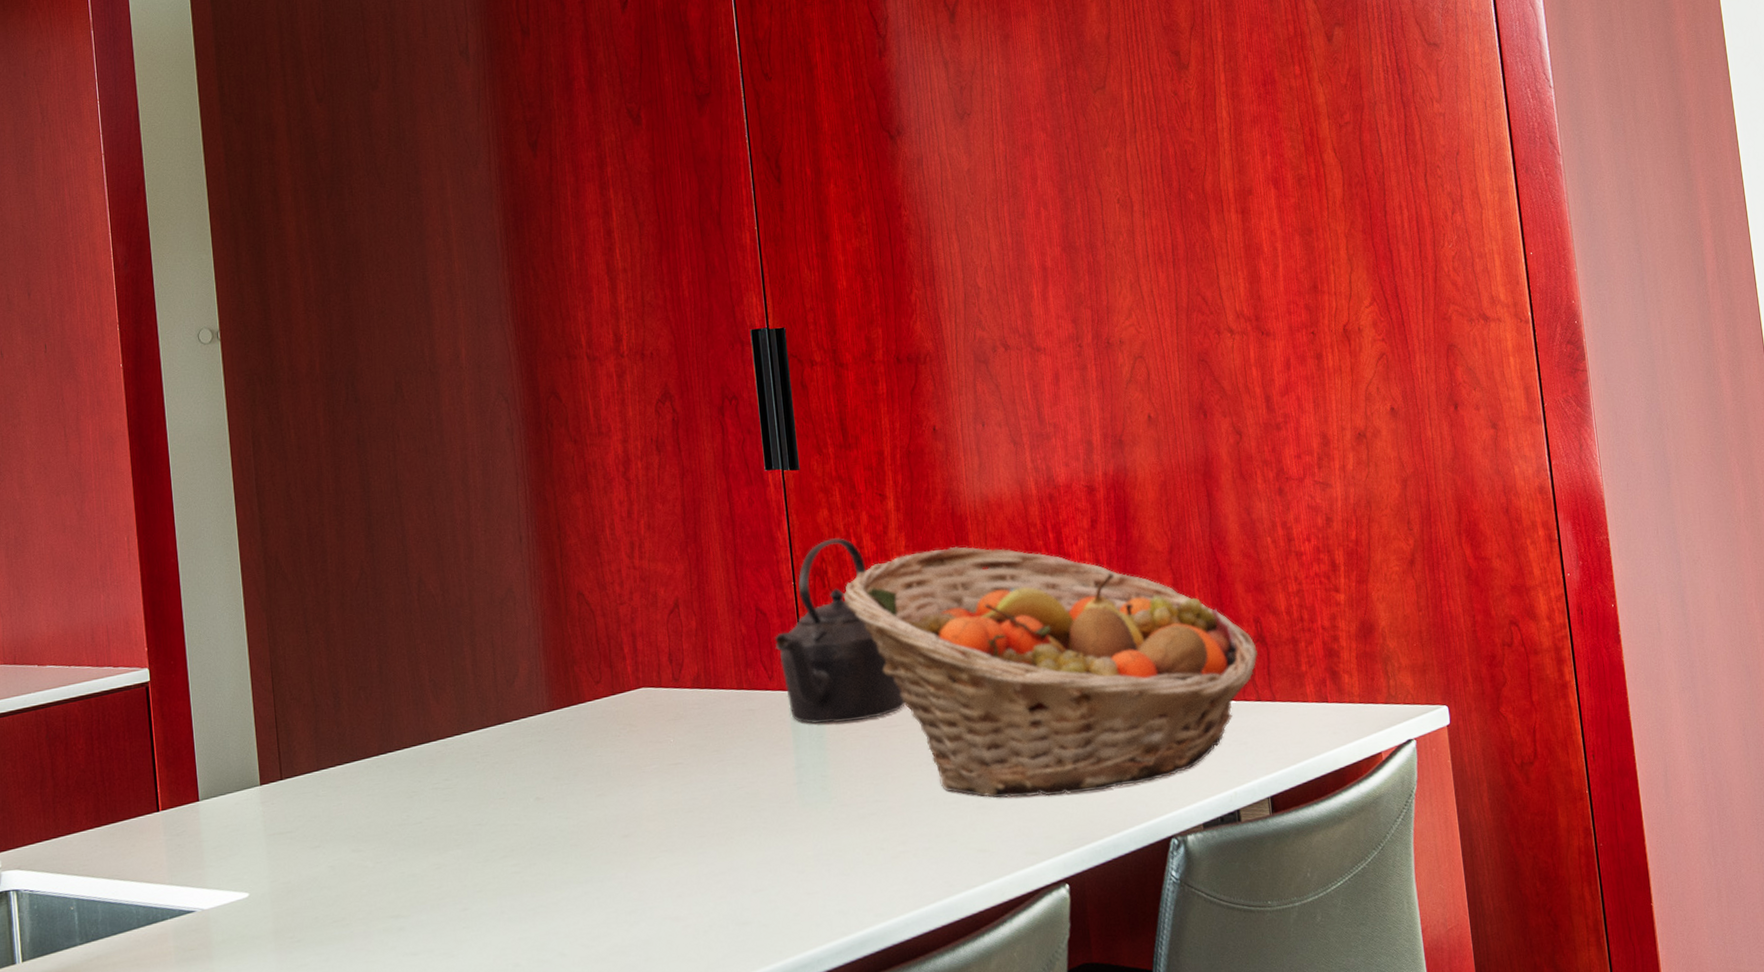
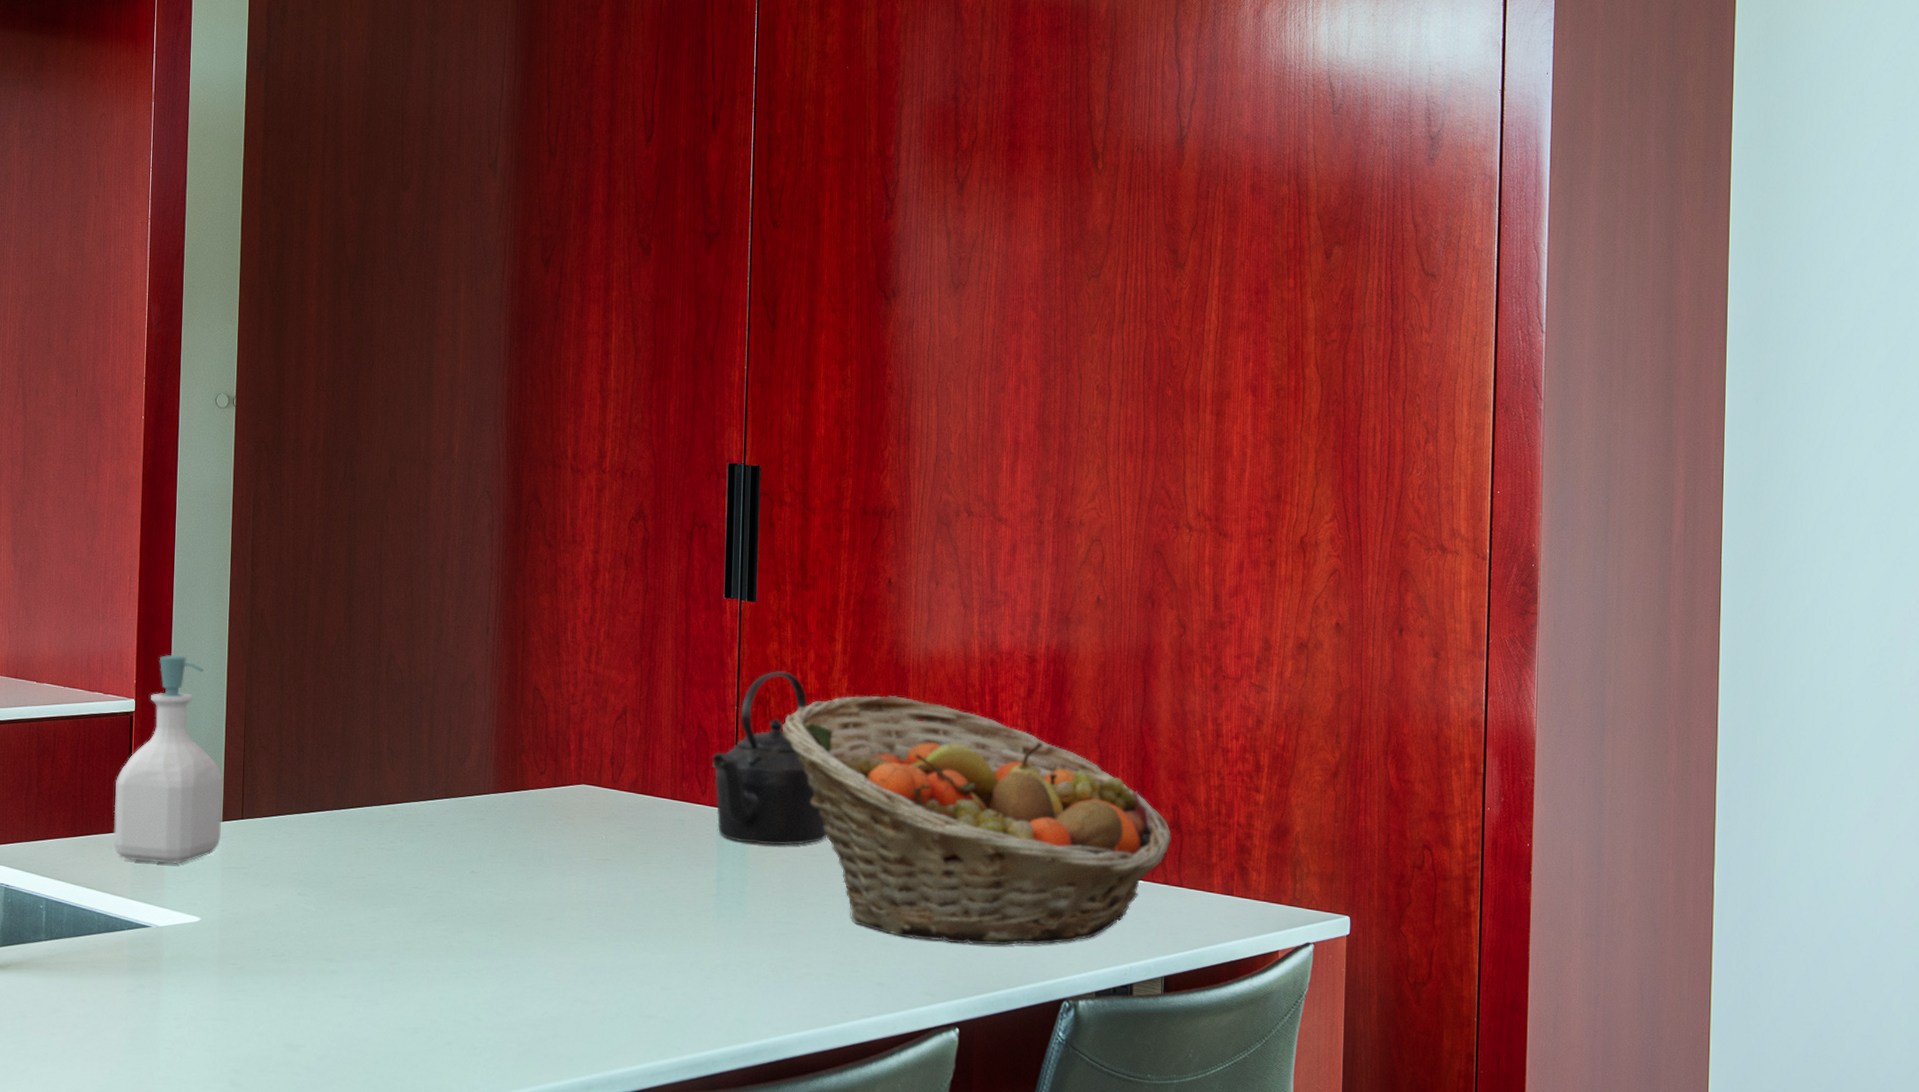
soap bottle: none [138,614,261,843] -> present [113,655,223,864]

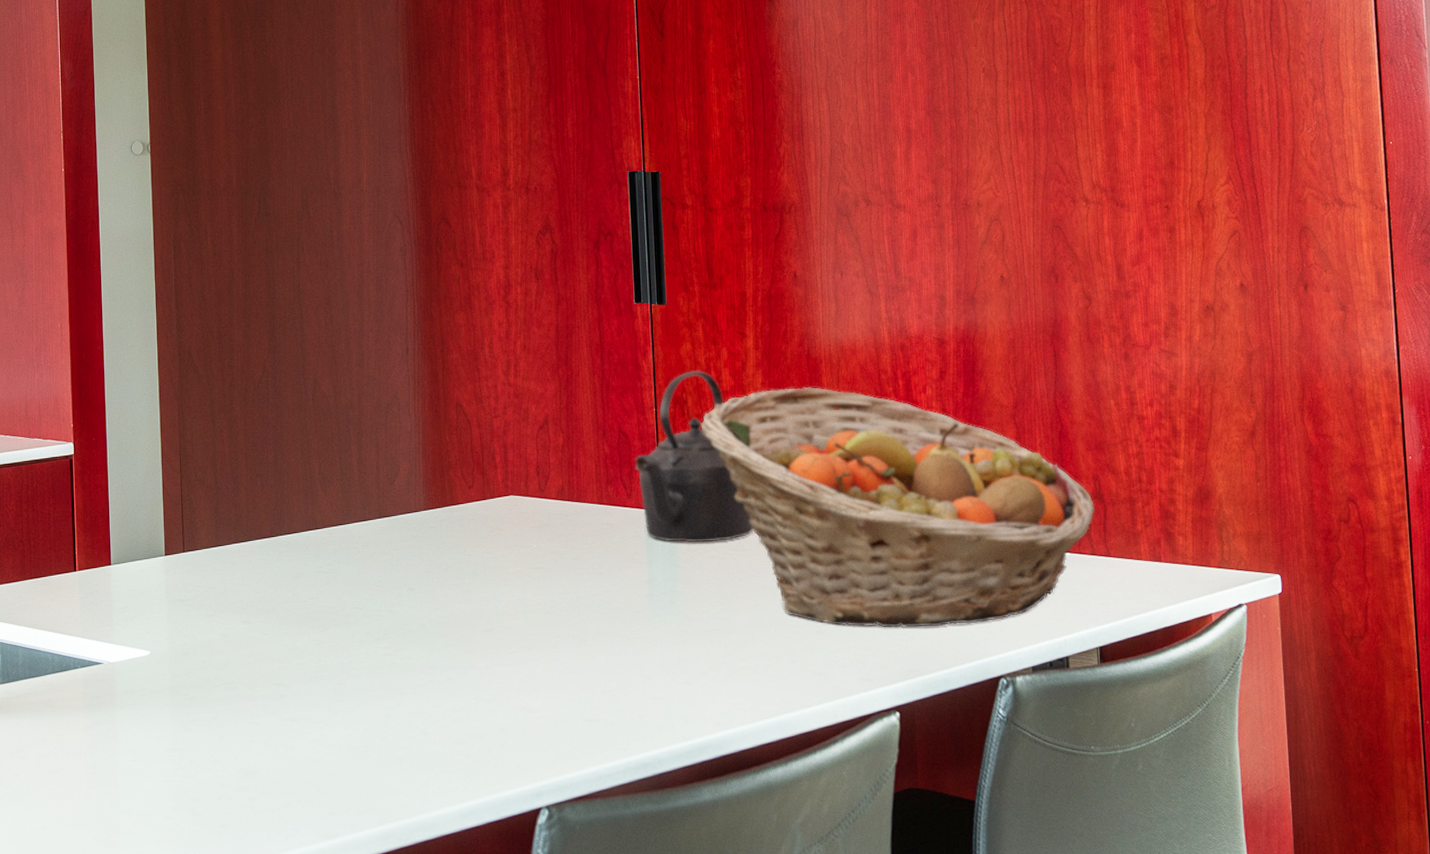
soap bottle: present [113,655,223,864] -> none [60,397,164,601]

